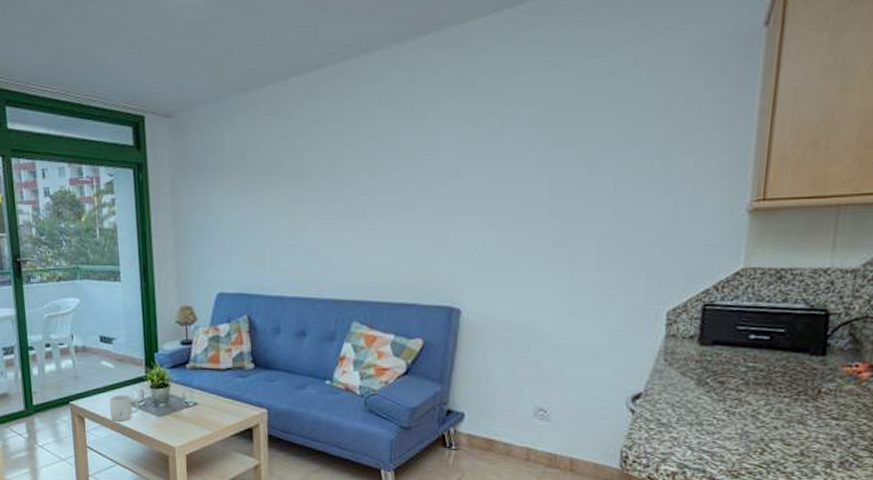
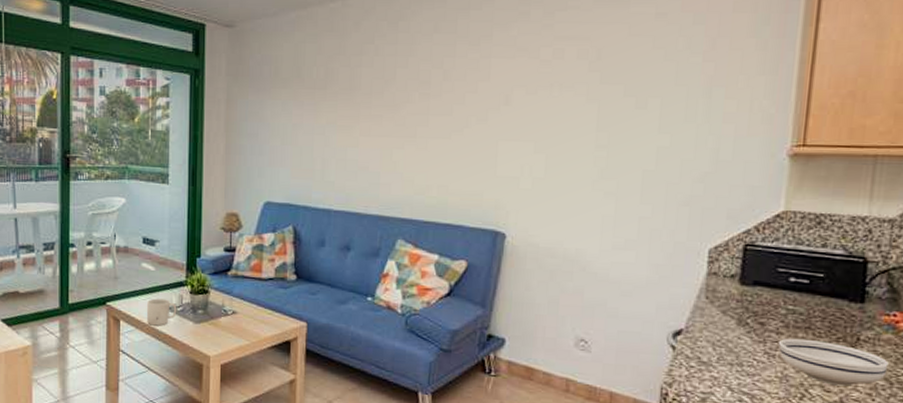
bowl: none [738,395,850,439] -> present [778,338,889,387]

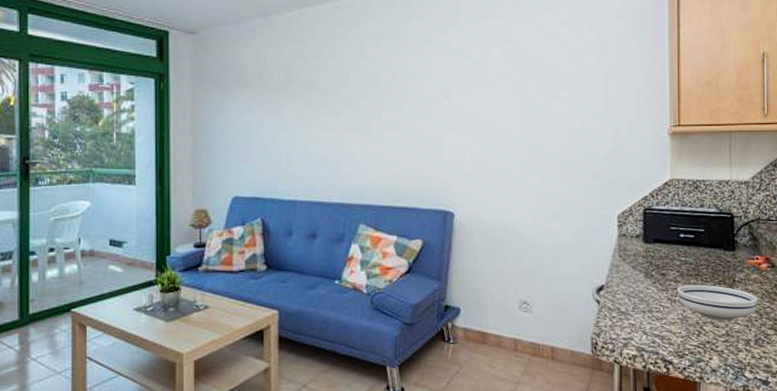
mug: present [146,298,177,326] -> none [114,300,147,328]

